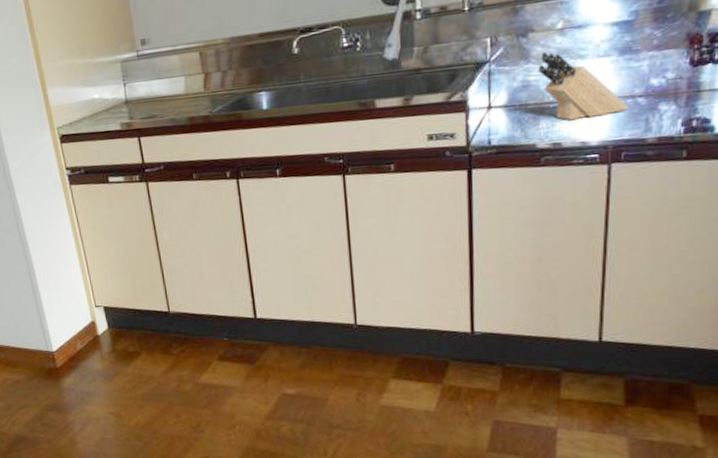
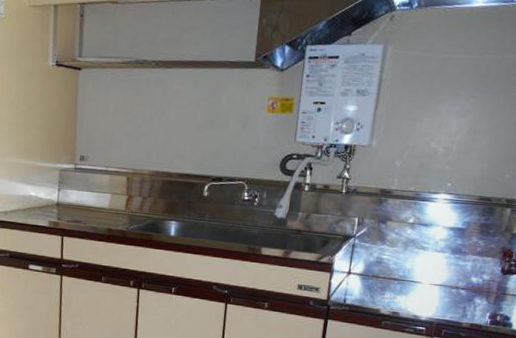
knife block: present [538,51,629,121] -> none [390,238,453,298]

